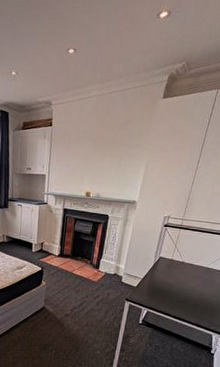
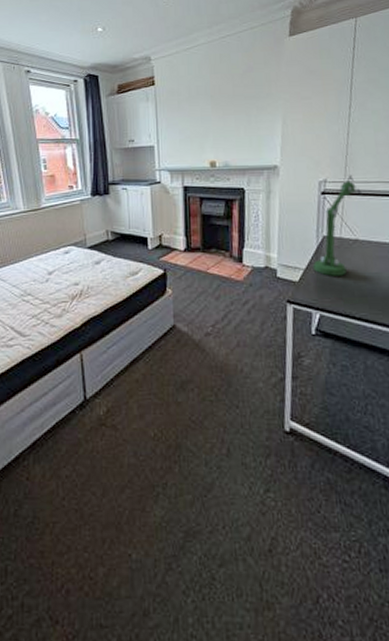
desk lamp: none [148,215,194,287] -> present [312,175,363,276]

